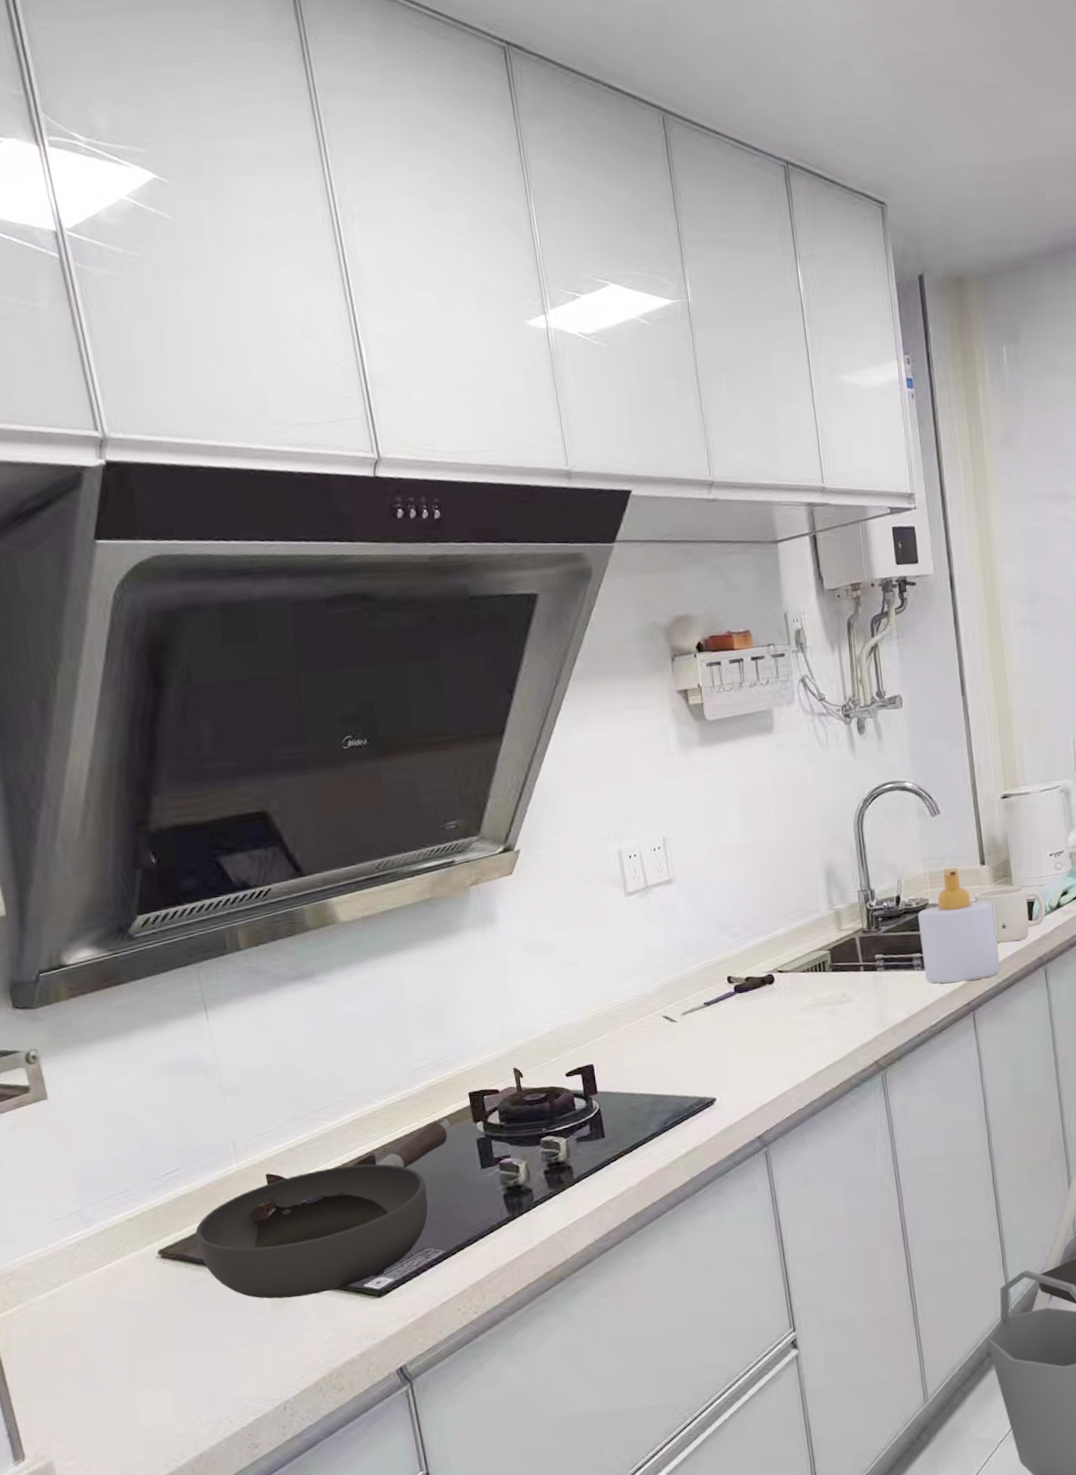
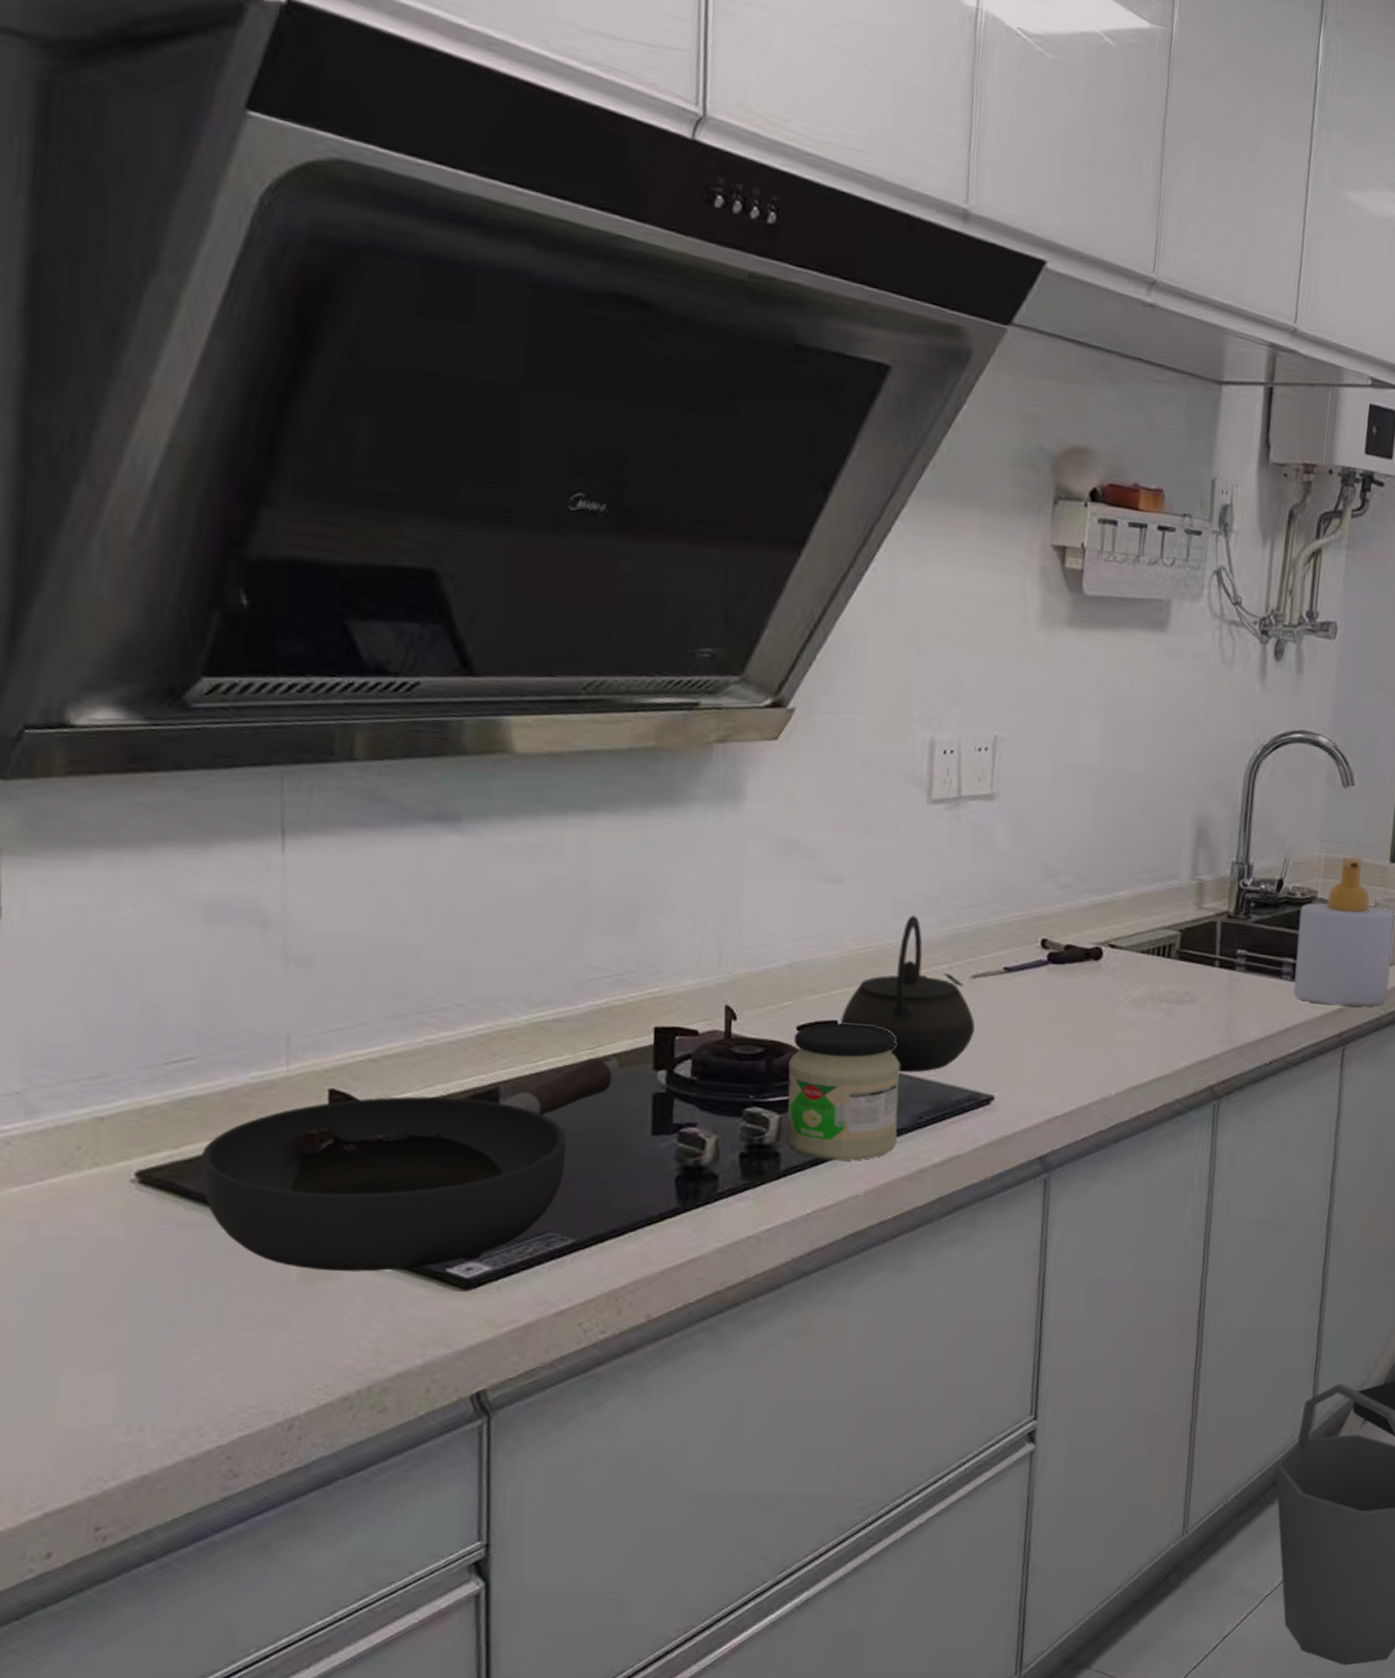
jar: none [565,1063,652,1166] -> present [786,1022,900,1161]
kettle: none [595,978,692,1093] -> present [840,915,976,1073]

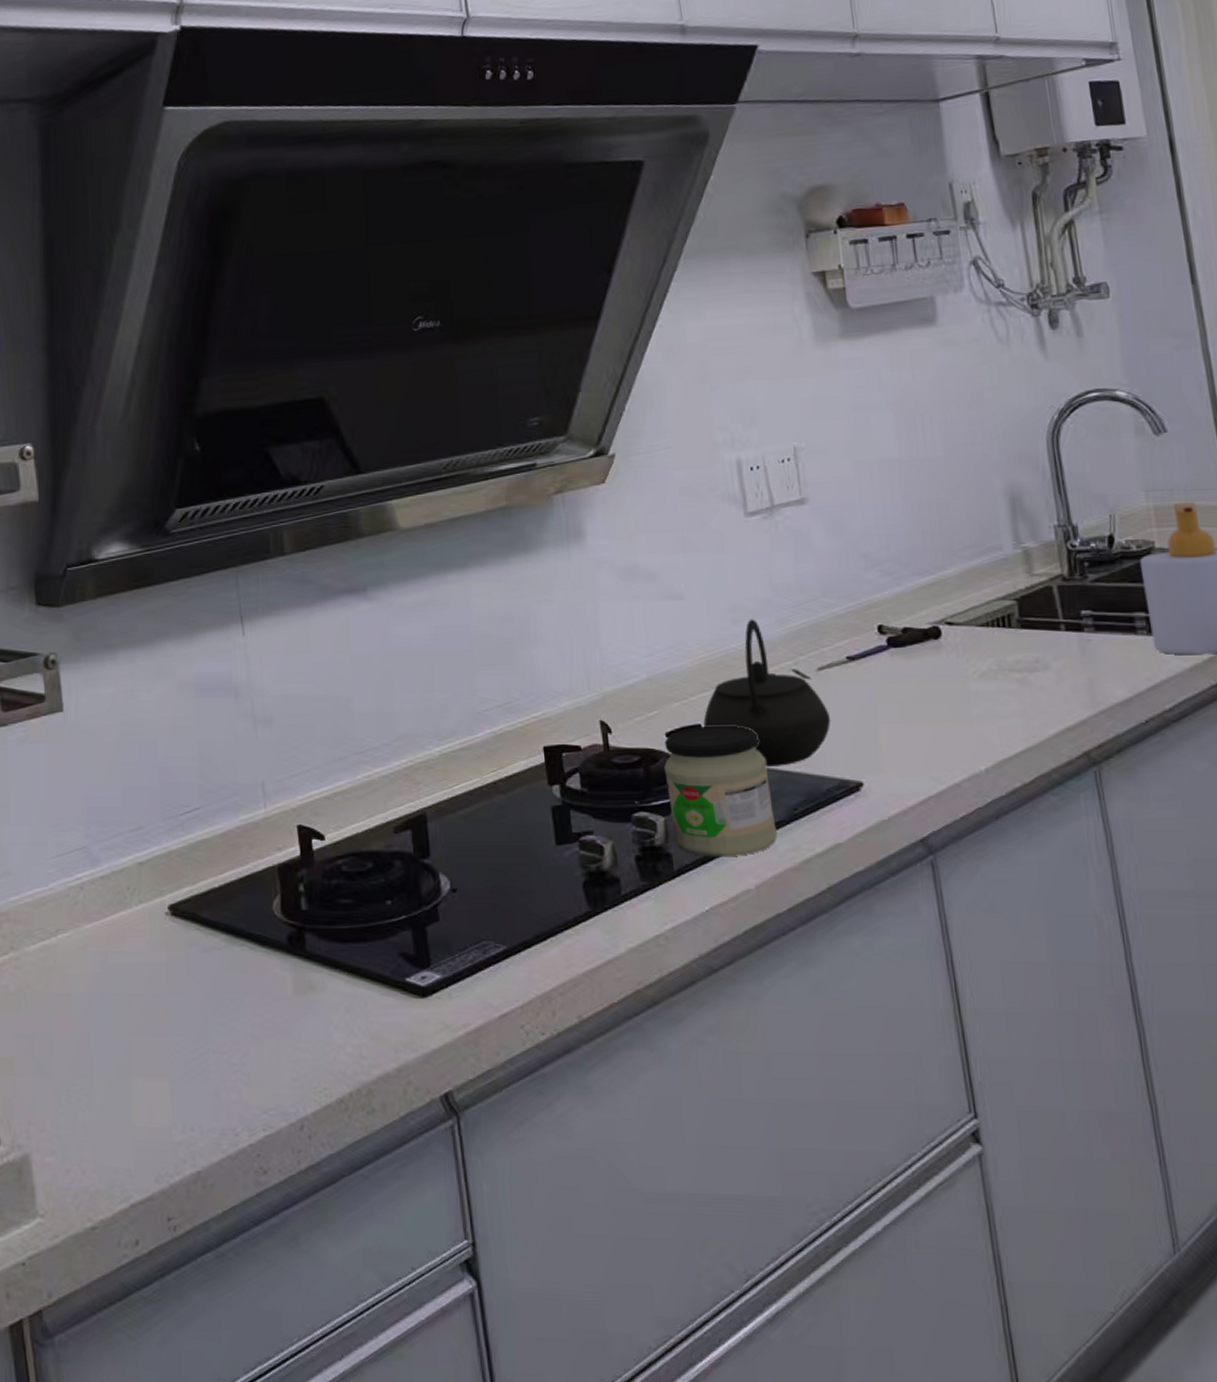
wok: present [201,1056,620,1272] -> none [212,777,520,984]

